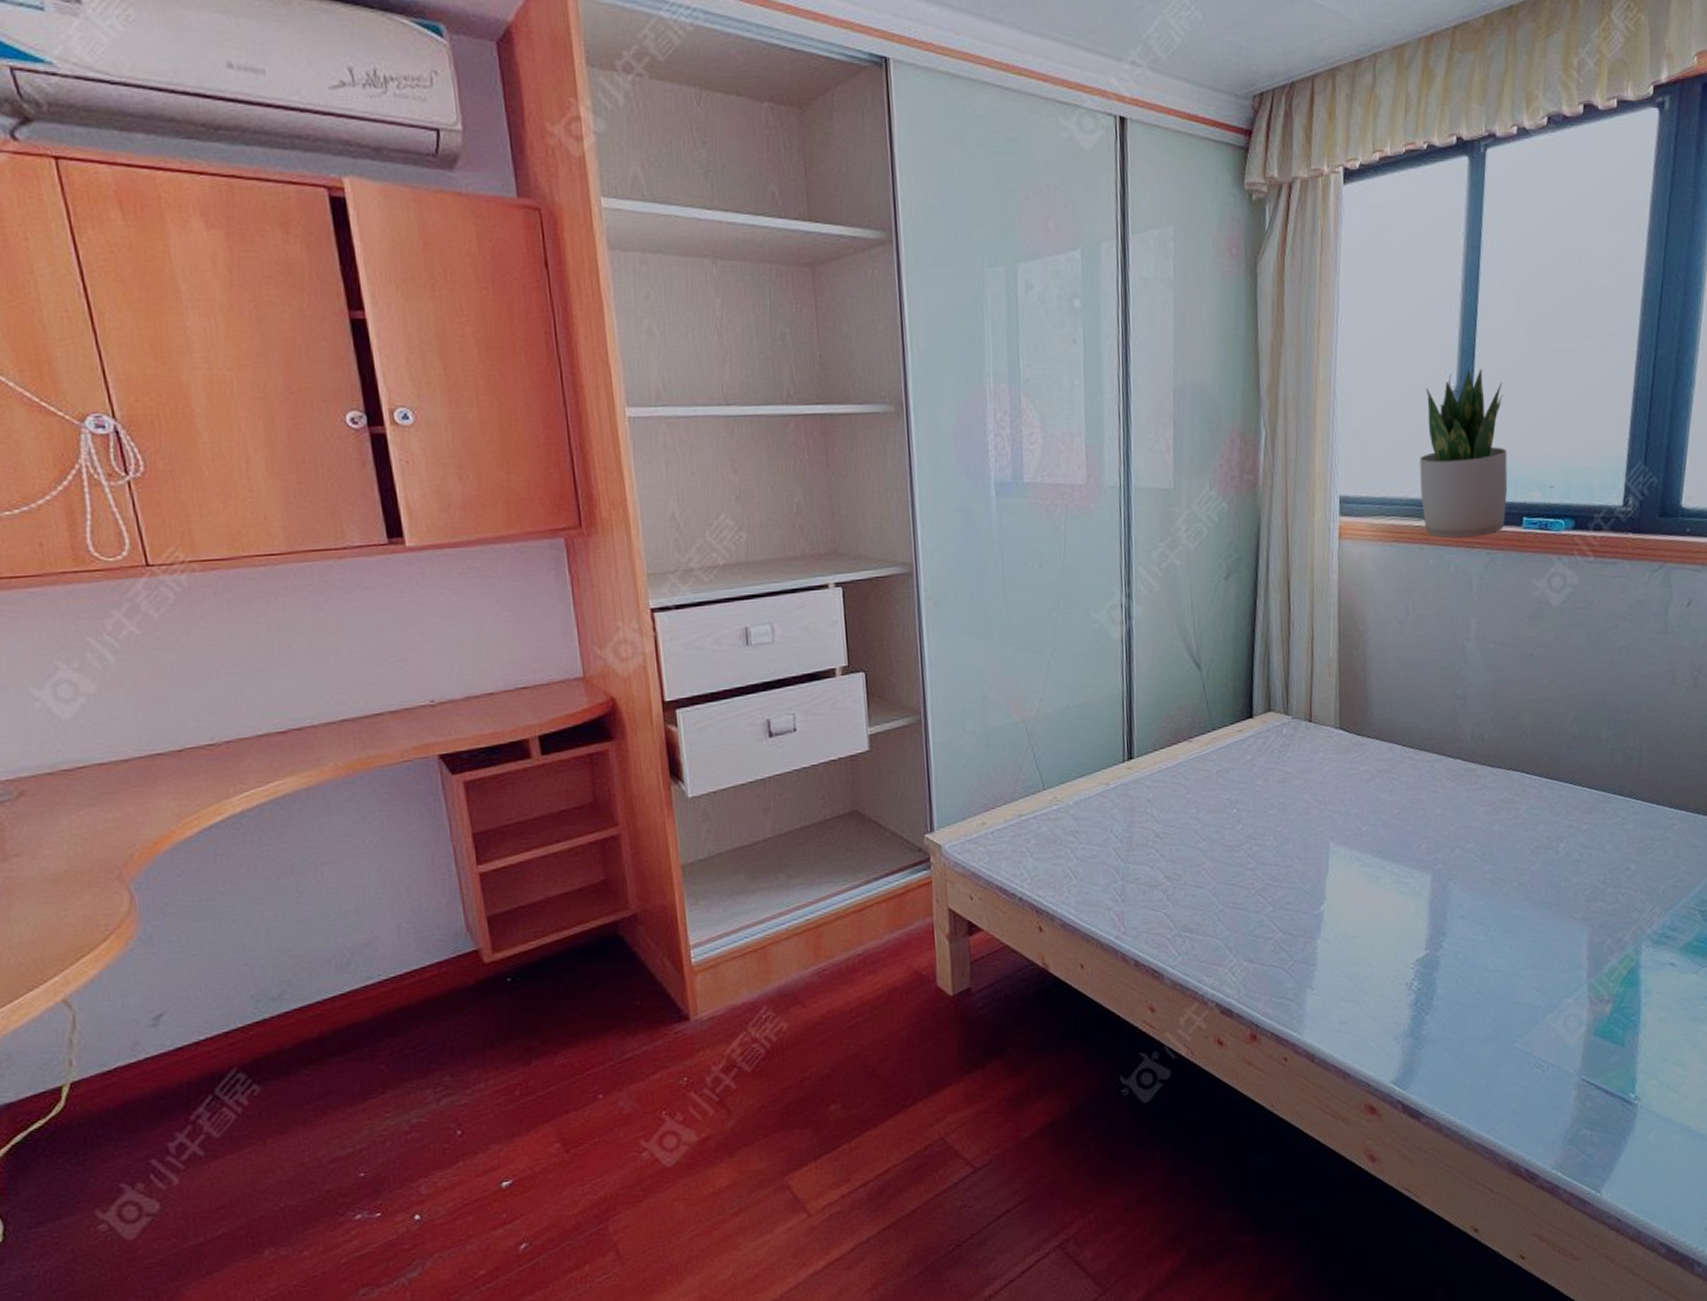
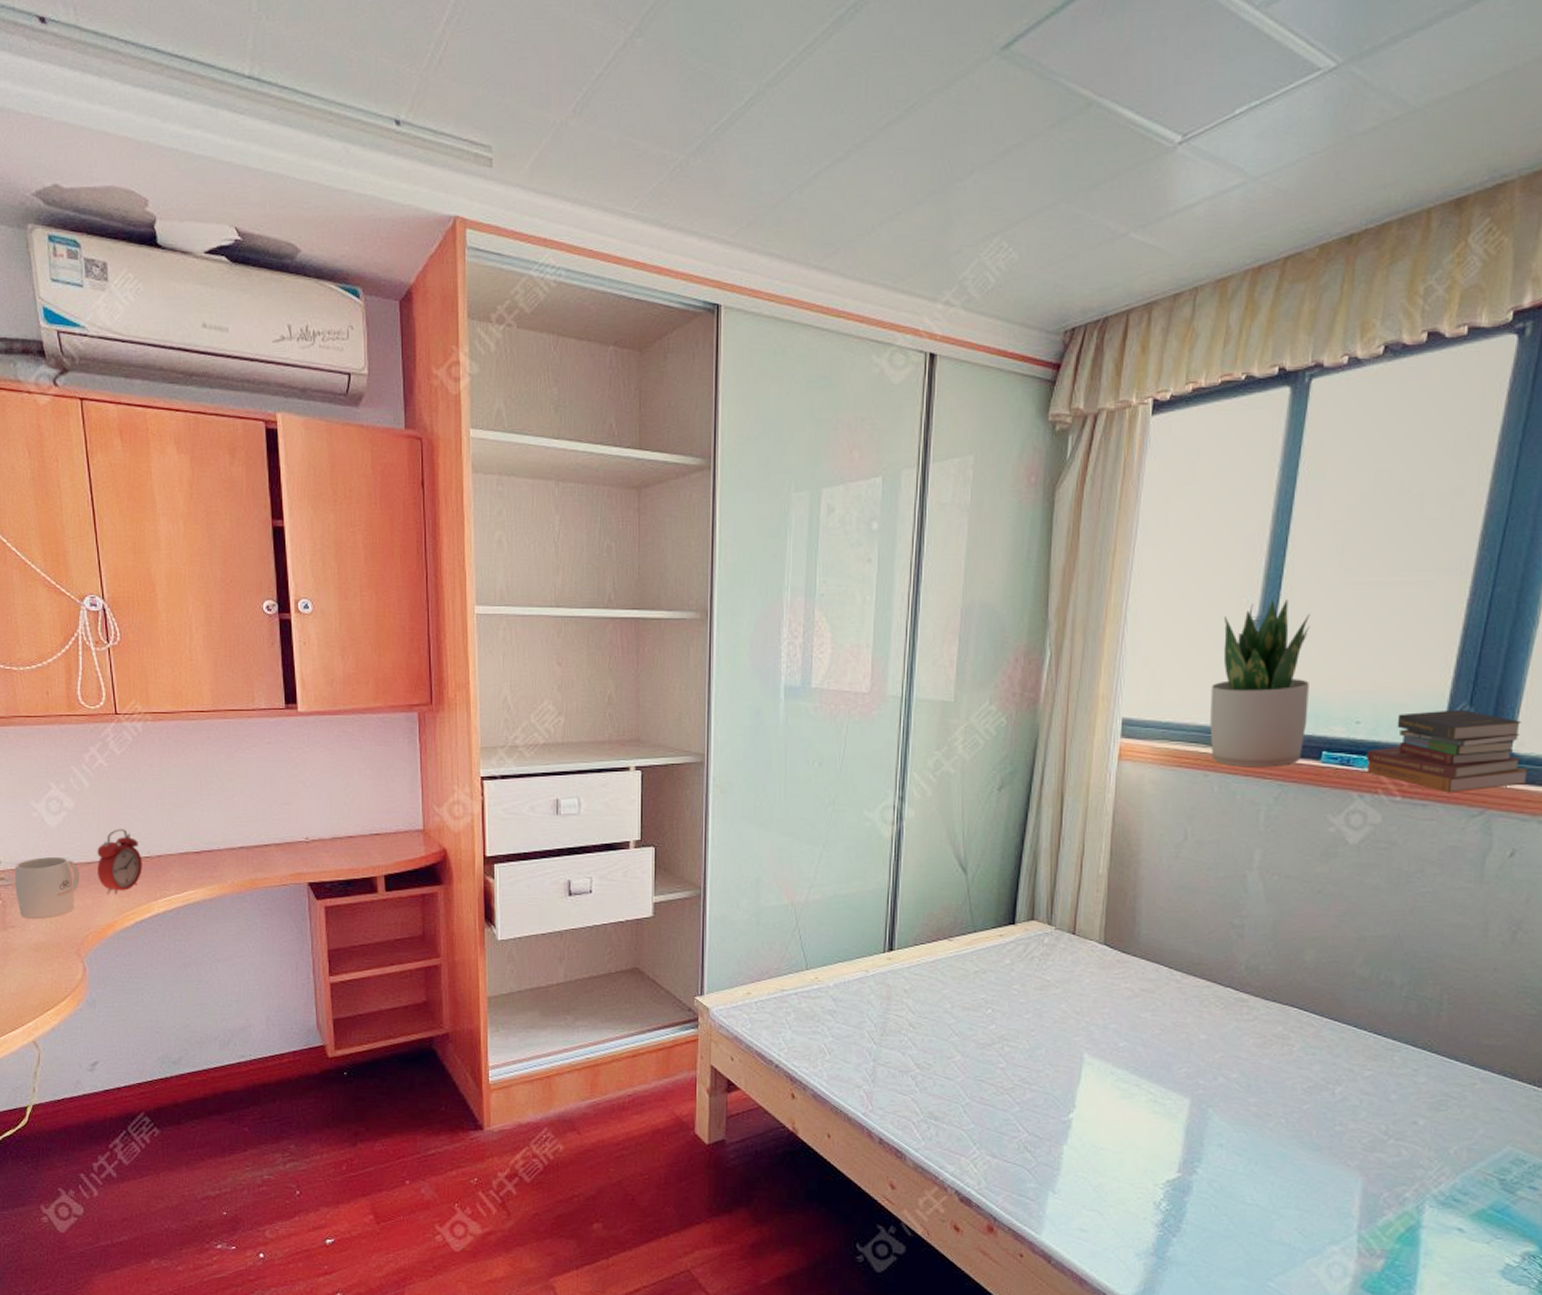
mug: none [12,756,114,843] -> present [15,856,80,920]
alarm clock: none [136,712,206,798] -> present [97,829,143,895]
books: none [1561,469,1697,550] -> present [1366,709,1529,793]

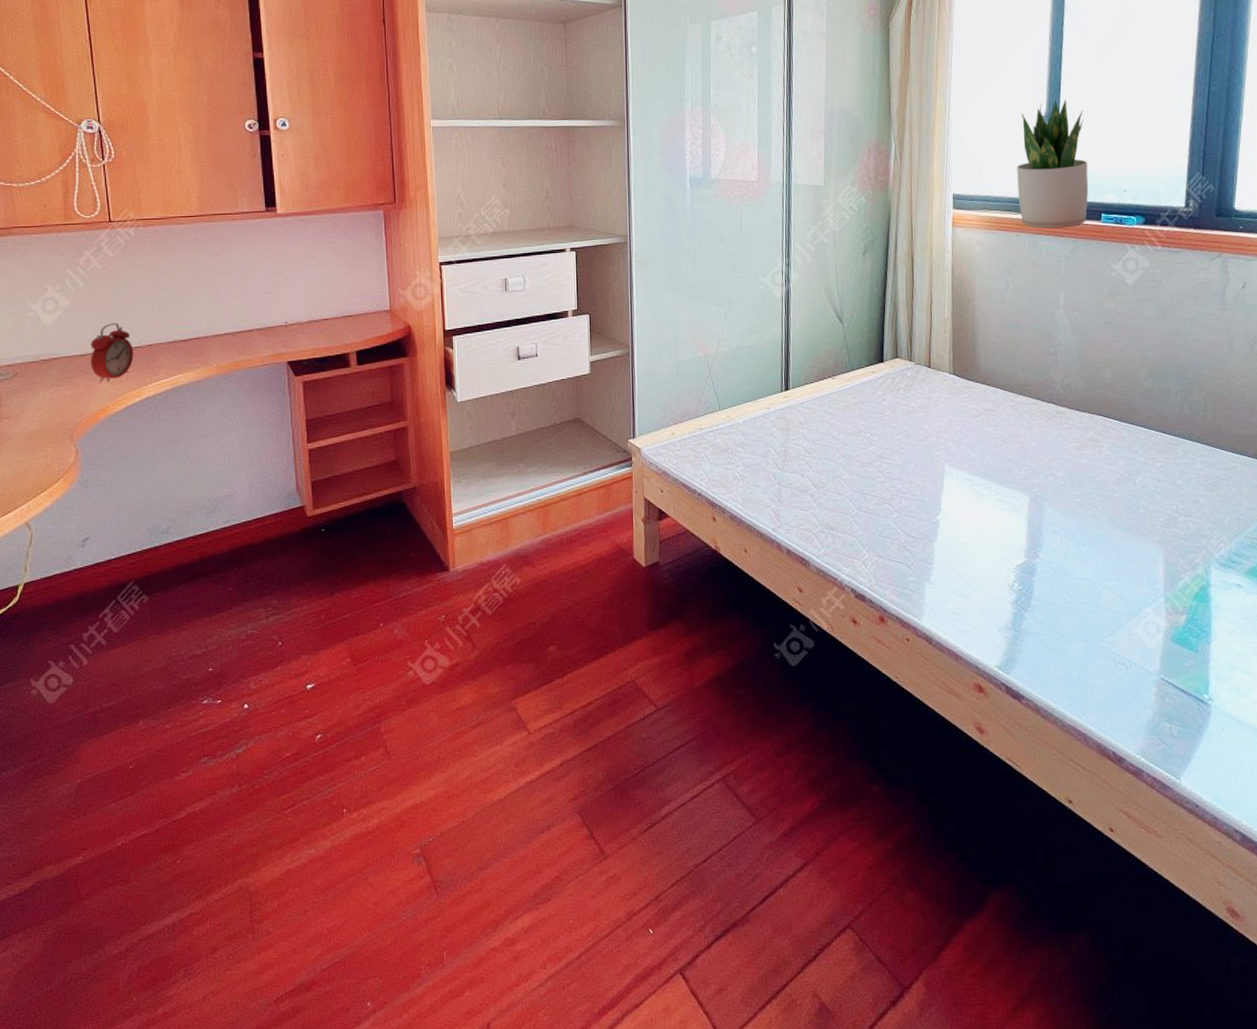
mug: present [15,856,80,920] -> none [11,351,74,410]
books: present [1366,709,1529,793] -> none [1133,178,1249,242]

